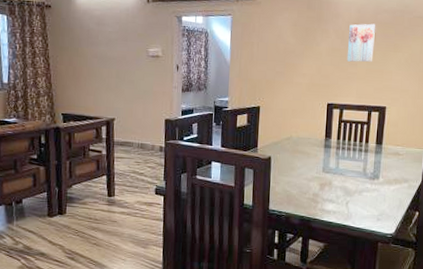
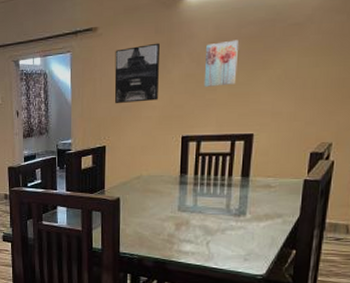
wall art: none [270,17,311,69] -> present [114,43,160,104]

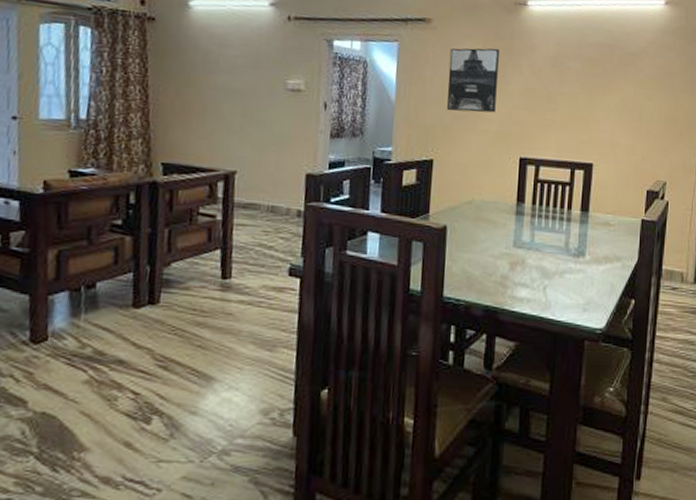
wall art: present [203,39,238,87] -> none [544,59,579,107]

